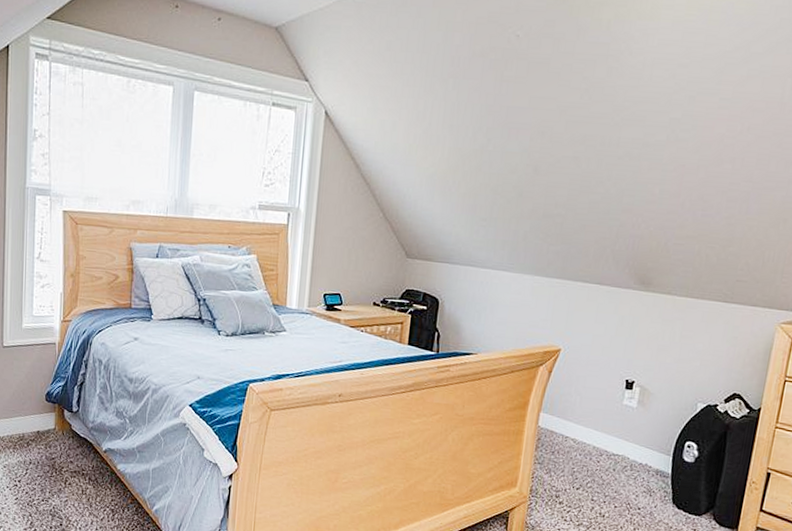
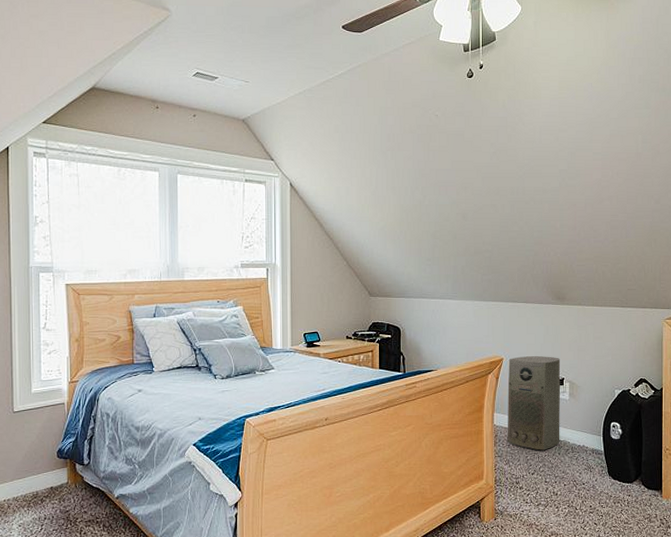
air purifier: none [551,349,634,464] -> present [507,356,561,451]

